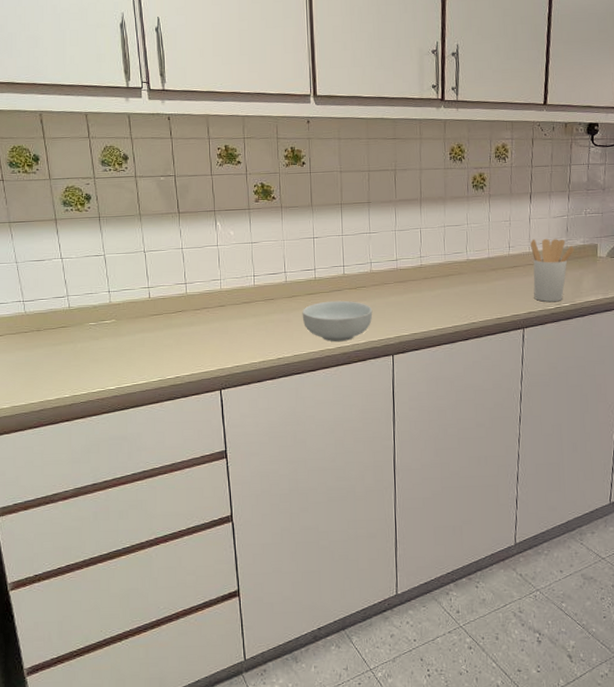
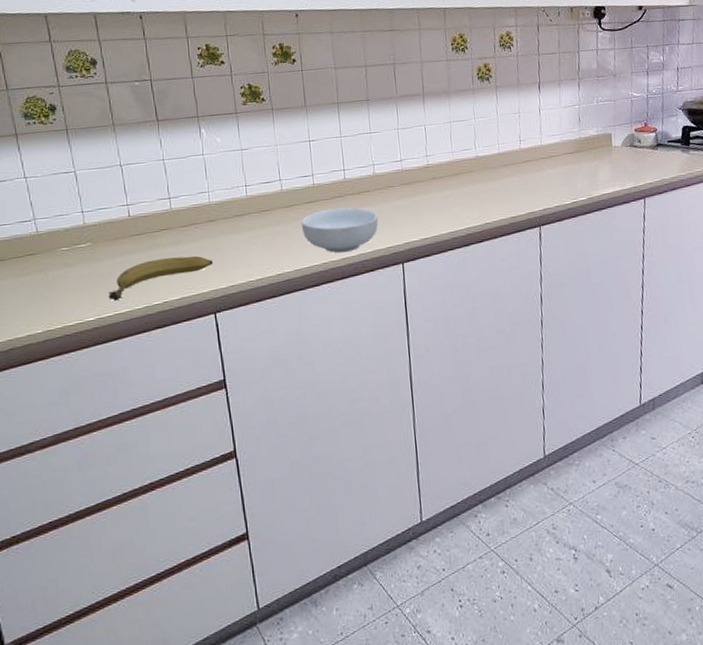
fruit: none [128,337,222,373] -> present [108,256,214,301]
utensil holder: present [530,238,575,303] -> none [542,129,589,197]

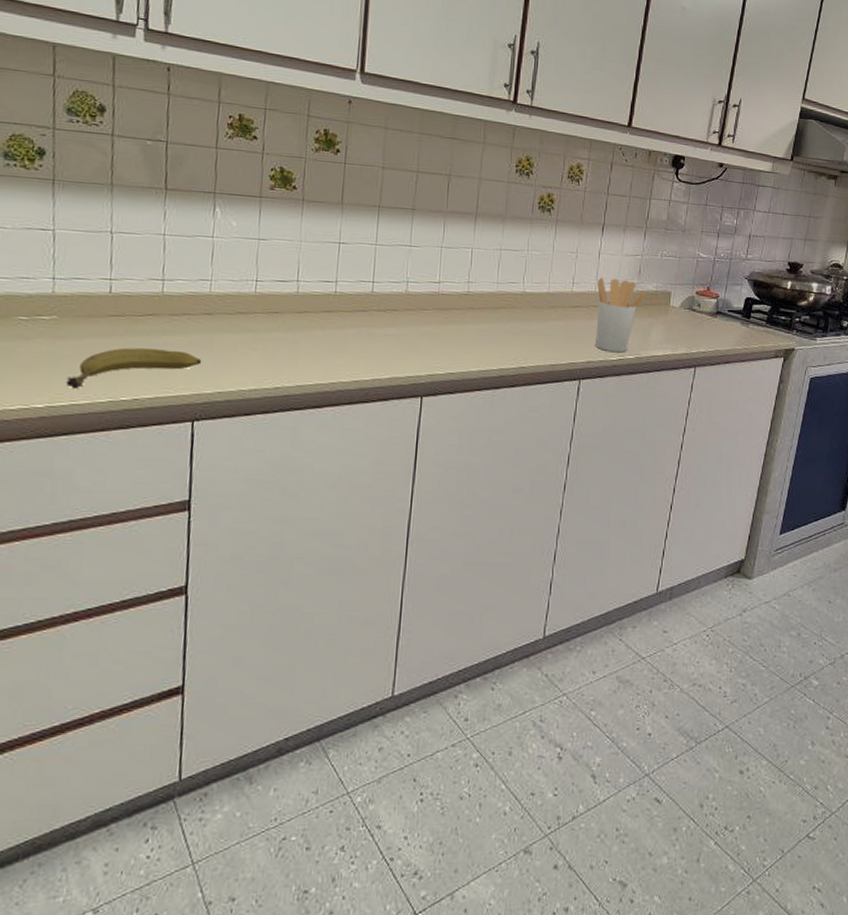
cereal bowl: present [301,207,379,253] -> none [312,322,403,375]
utensil holder: none [542,129,589,197] -> present [595,277,646,353]

